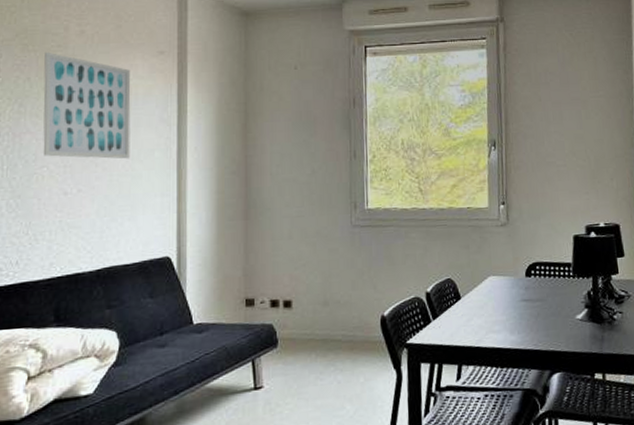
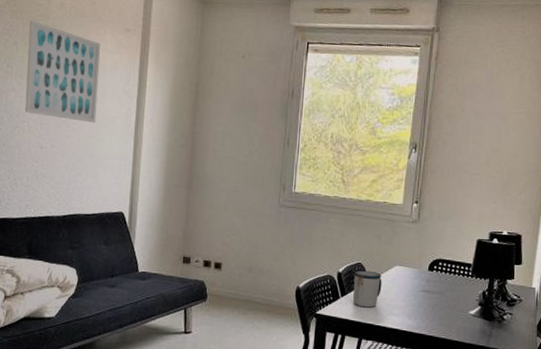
mug: none [444,285,477,329] -> present [353,270,382,308]

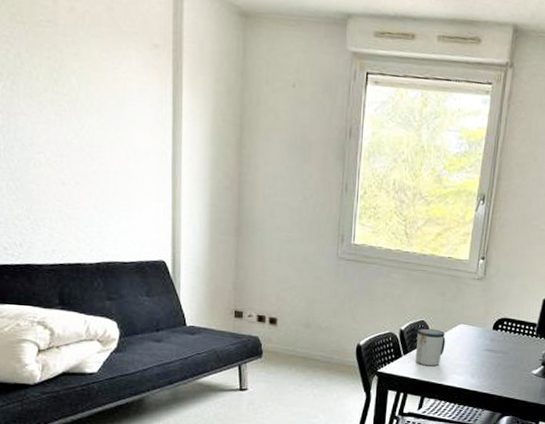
wall art: present [24,20,100,123] -> none [34,25,125,158]

